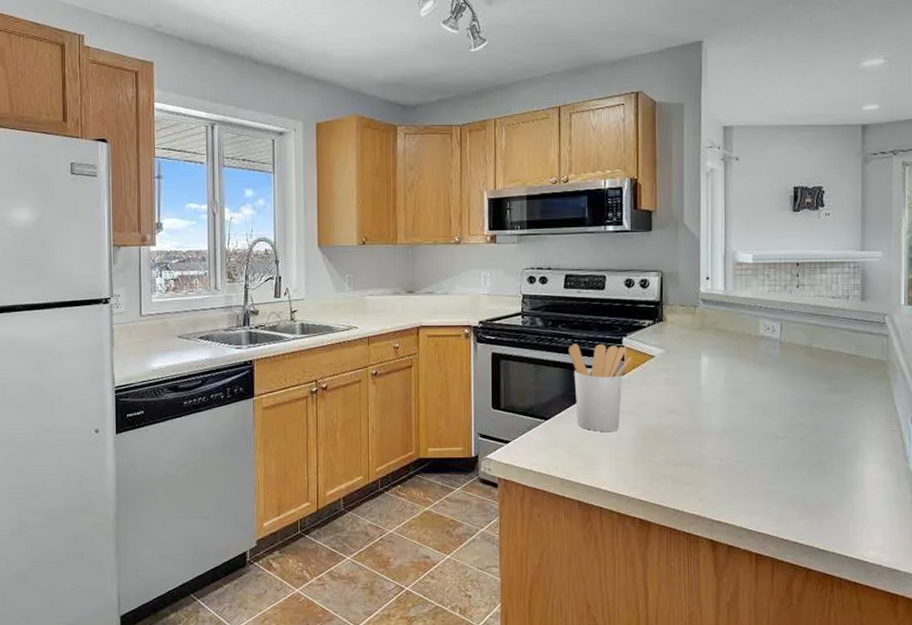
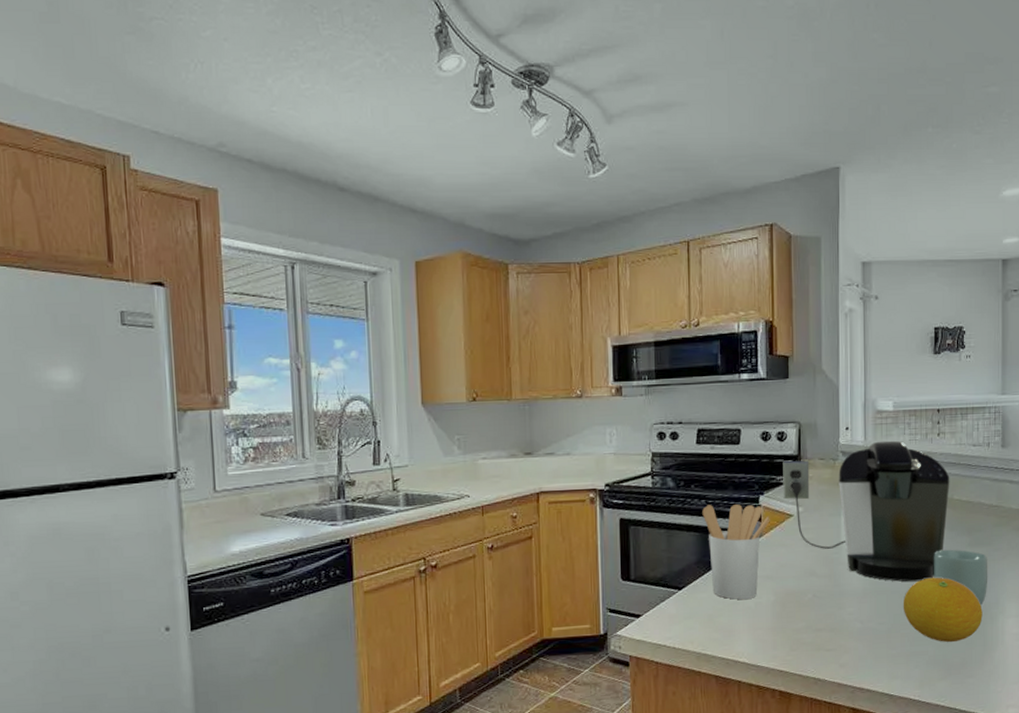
coffee maker: none [645,290,809,424] -> present [783,440,950,582]
fruit: none [761,420,842,483] -> present [903,577,983,642]
cup: none [793,395,848,450] -> present [934,549,988,606]

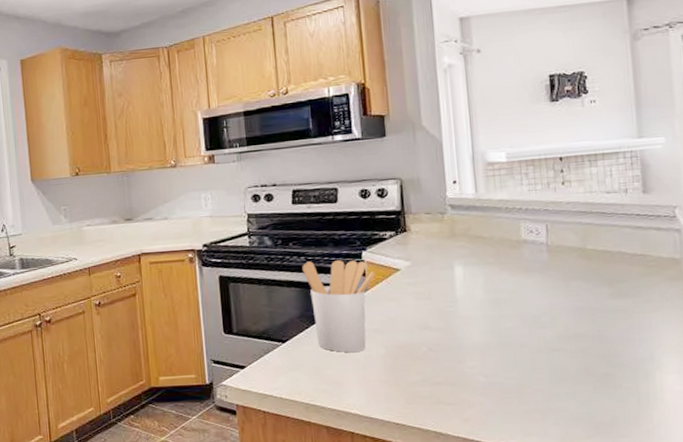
coffee maker: present [783,440,950,582] -> none [385,191,582,336]
fruit: present [903,577,983,642] -> none [533,330,634,399]
cup: present [934,549,988,606] -> none [567,301,638,361]

